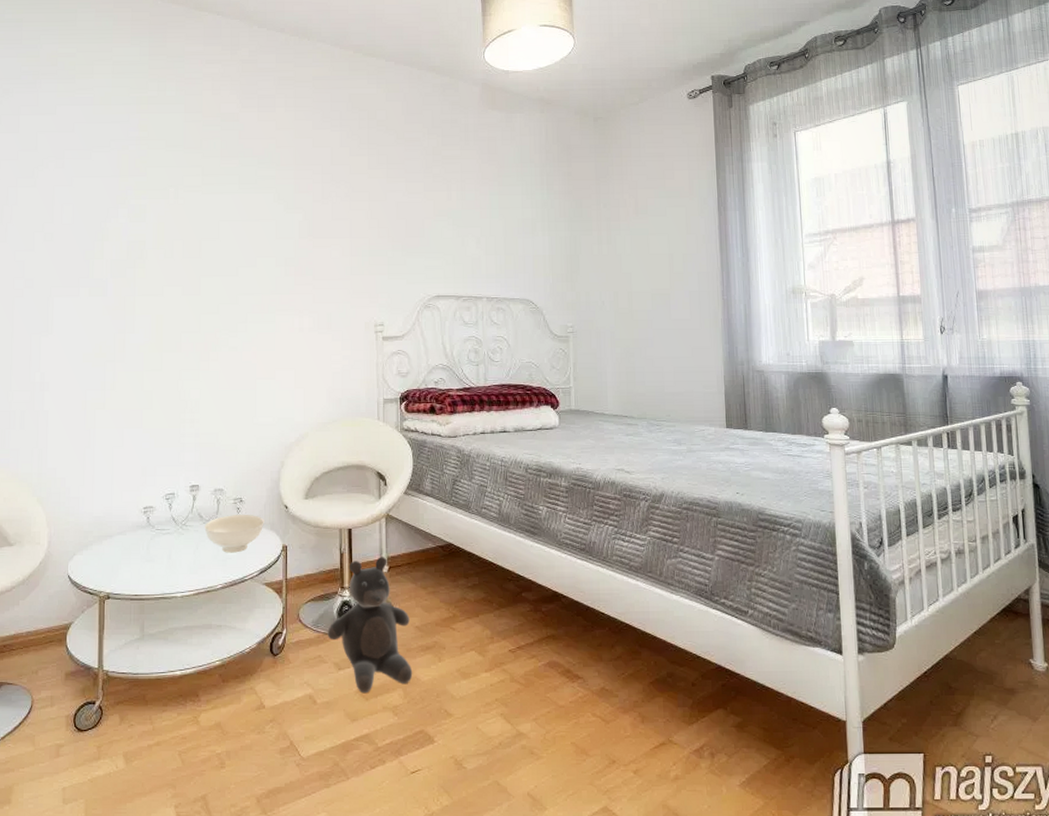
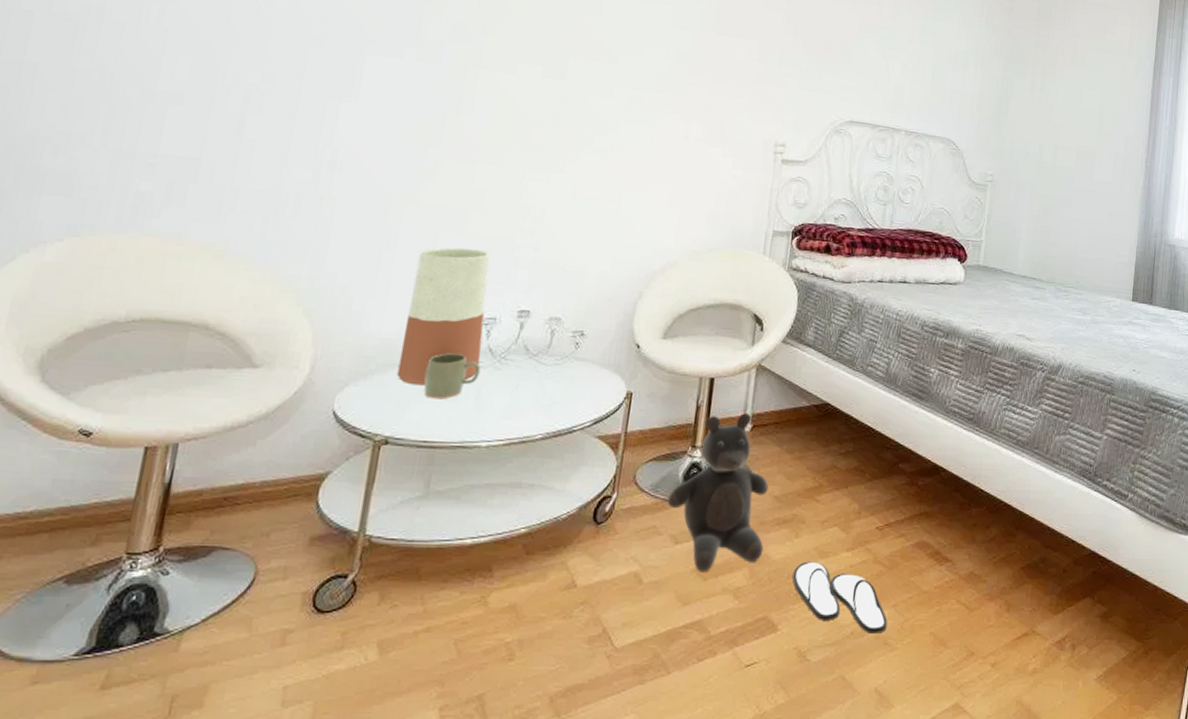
vase: none [108,439,167,551] -> present [396,247,490,386]
mug: none [129,524,168,561] -> present [423,353,481,399]
decorative bowl: present [204,515,264,553] -> none [529,350,608,397]
slippers: none [441,682,531,744] -> present [792,561,888,634]

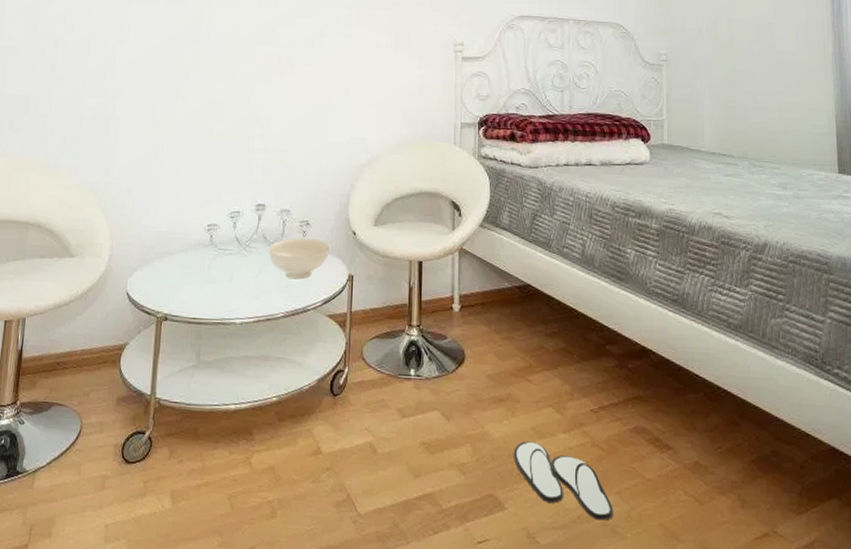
vase: present [396,247,490,386] -> none [169,153,231,271]
mug: present [423,353,481,399] -> none [190,242,231,282]
decorative bowl: none [529,350,608,397] -> present [268,238,331,280]
teddy bear: present [667,413,769,571] -> none [392,294,483,446]

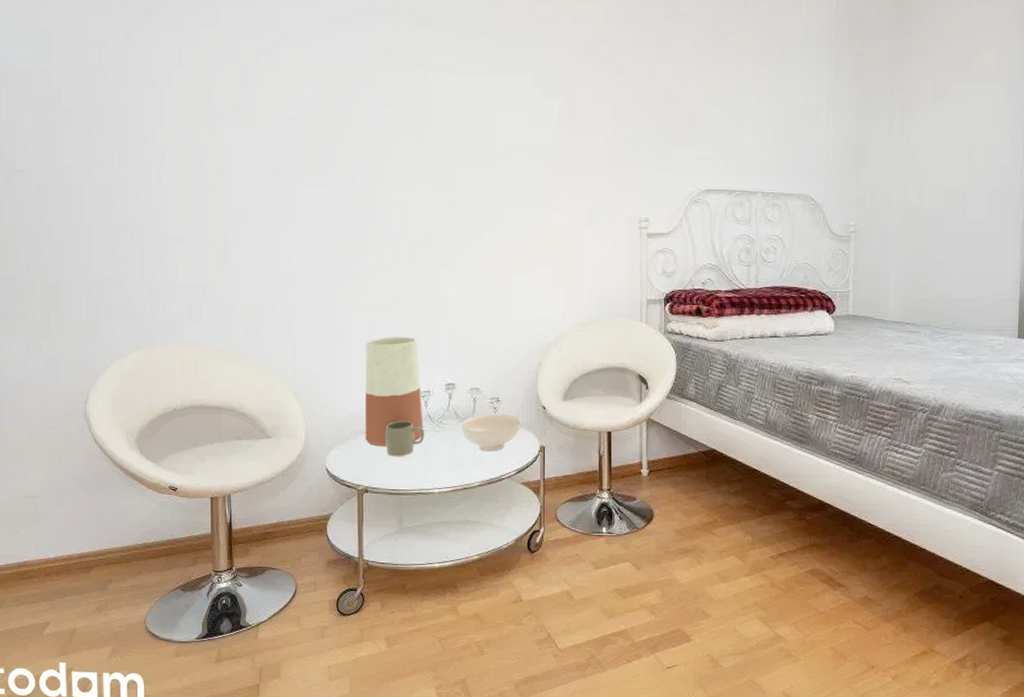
vase: none [169,153,231,271] -> present [365,336,423,447]
mug: none [190,242,231,282] -> present [385,421,425,457]
slippers: present [514,441,613,521] -> none [699,584,789,646]

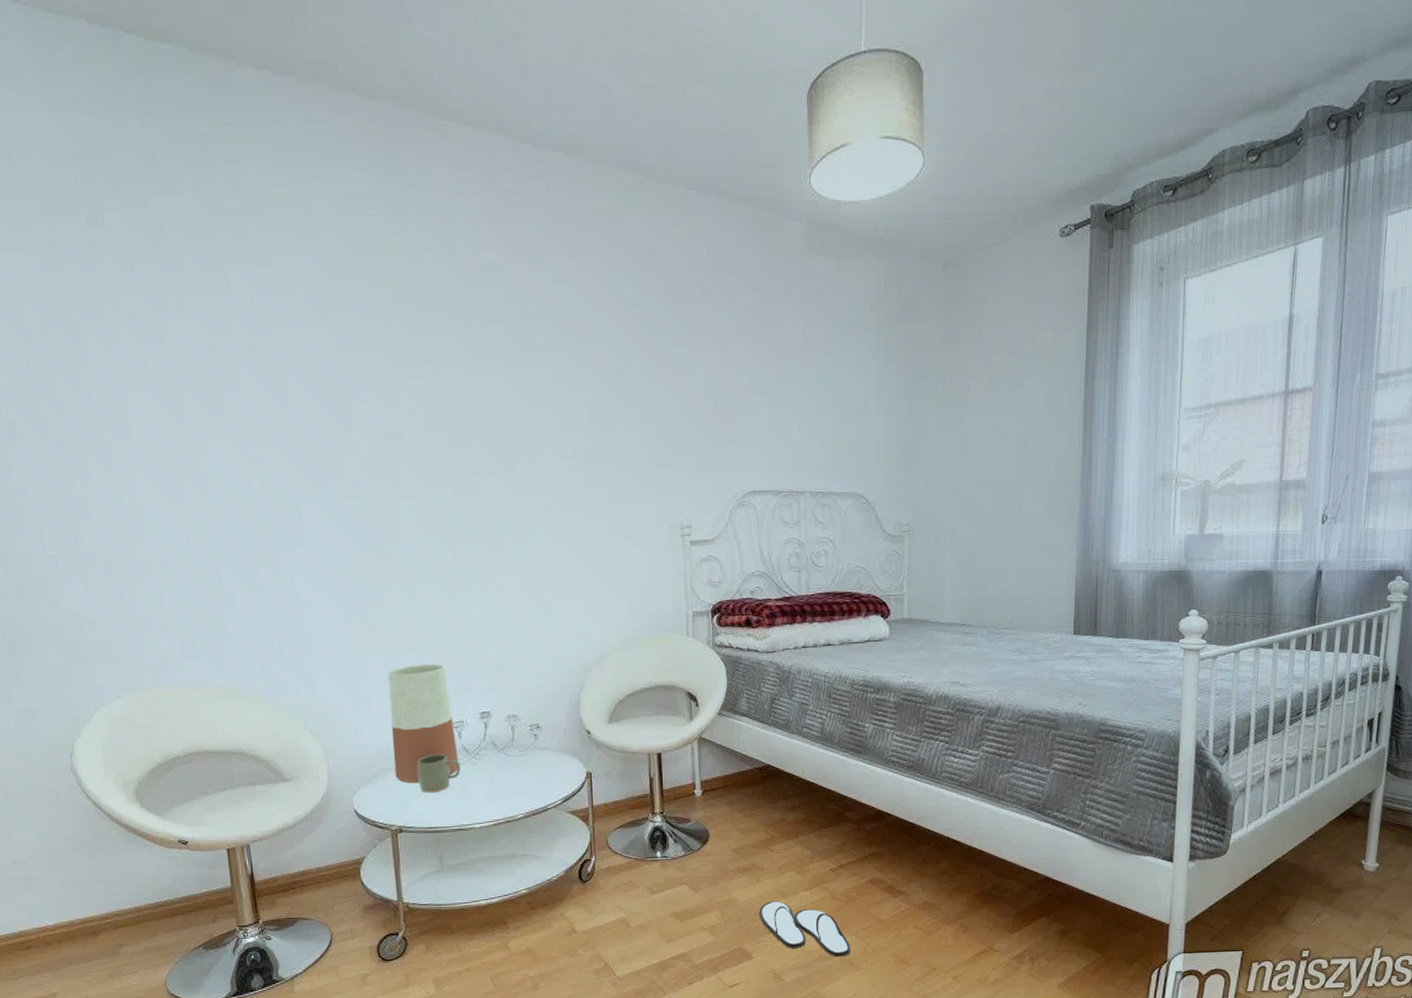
decorative bowl: present [461,414,522,452] -> none [499,741,565,782]
slippers: none [699,584,789,646] -> present [759,901,851,957]

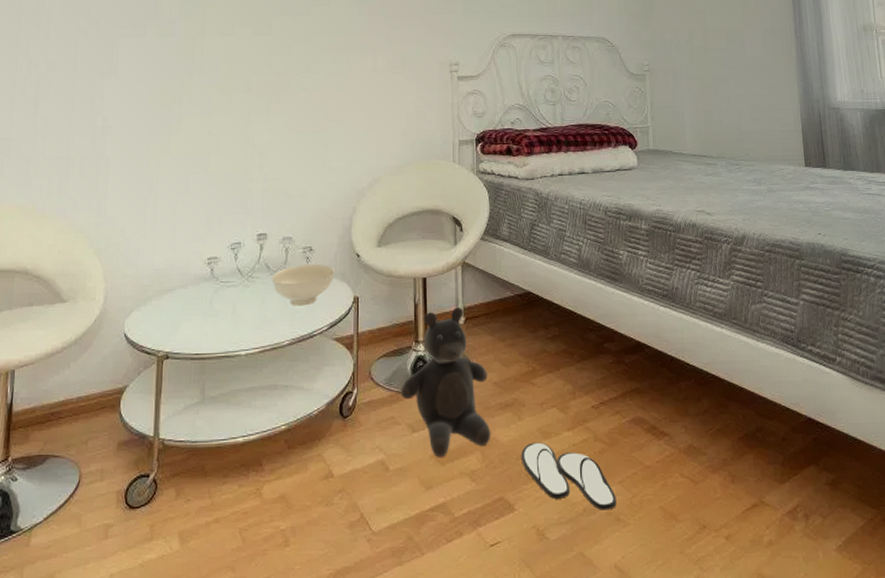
vase: present [387,663,459,784] -> none [169,185,232,306]
mug: present [417,754,461,793] -> none [190,276,233,317]
decorative bowl: none [499,741,565,782] -> present [272,264,335,306]
teddy bear: none [638,781,730,915] -> present [401,307,491,457]

